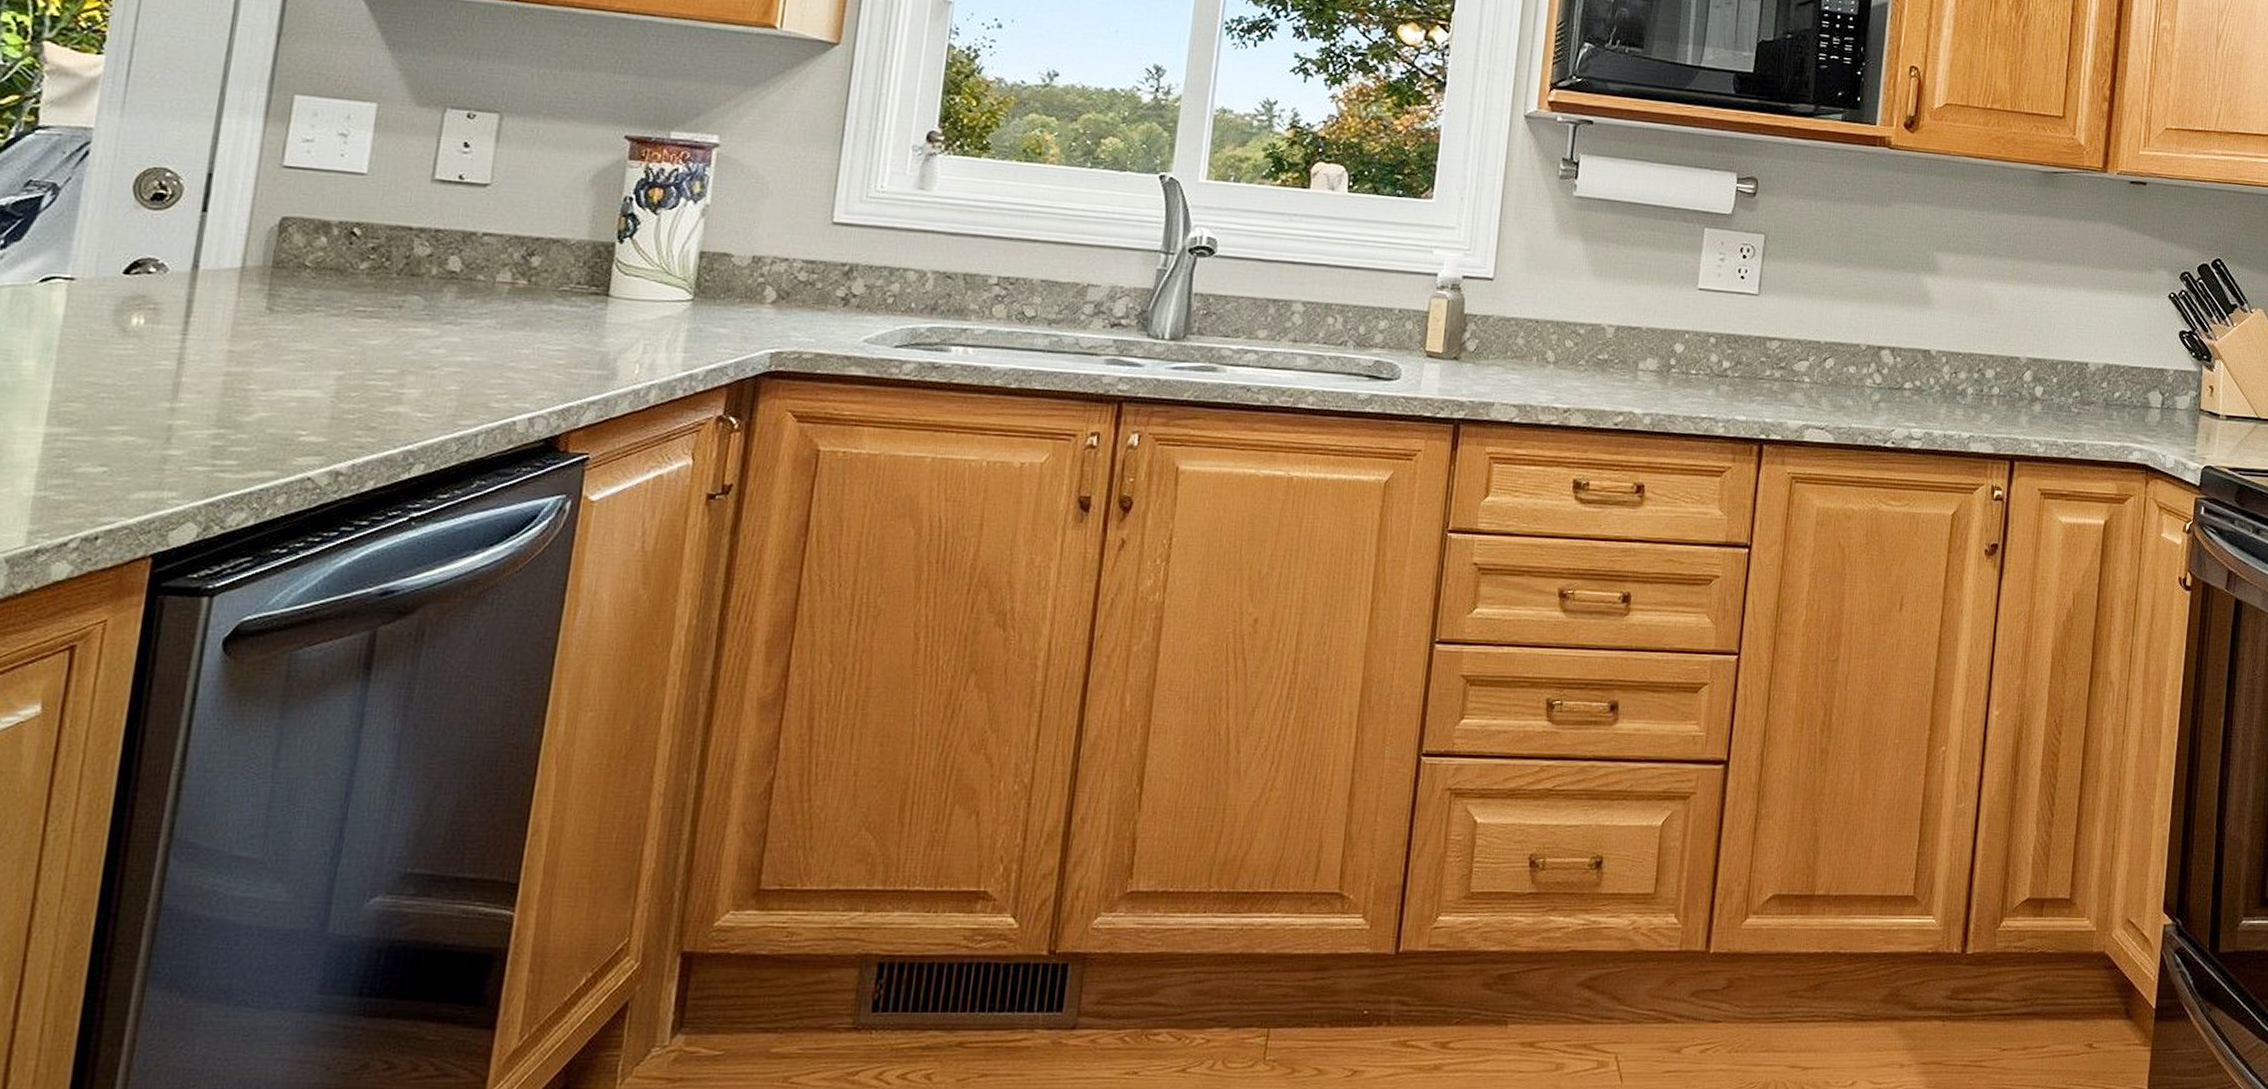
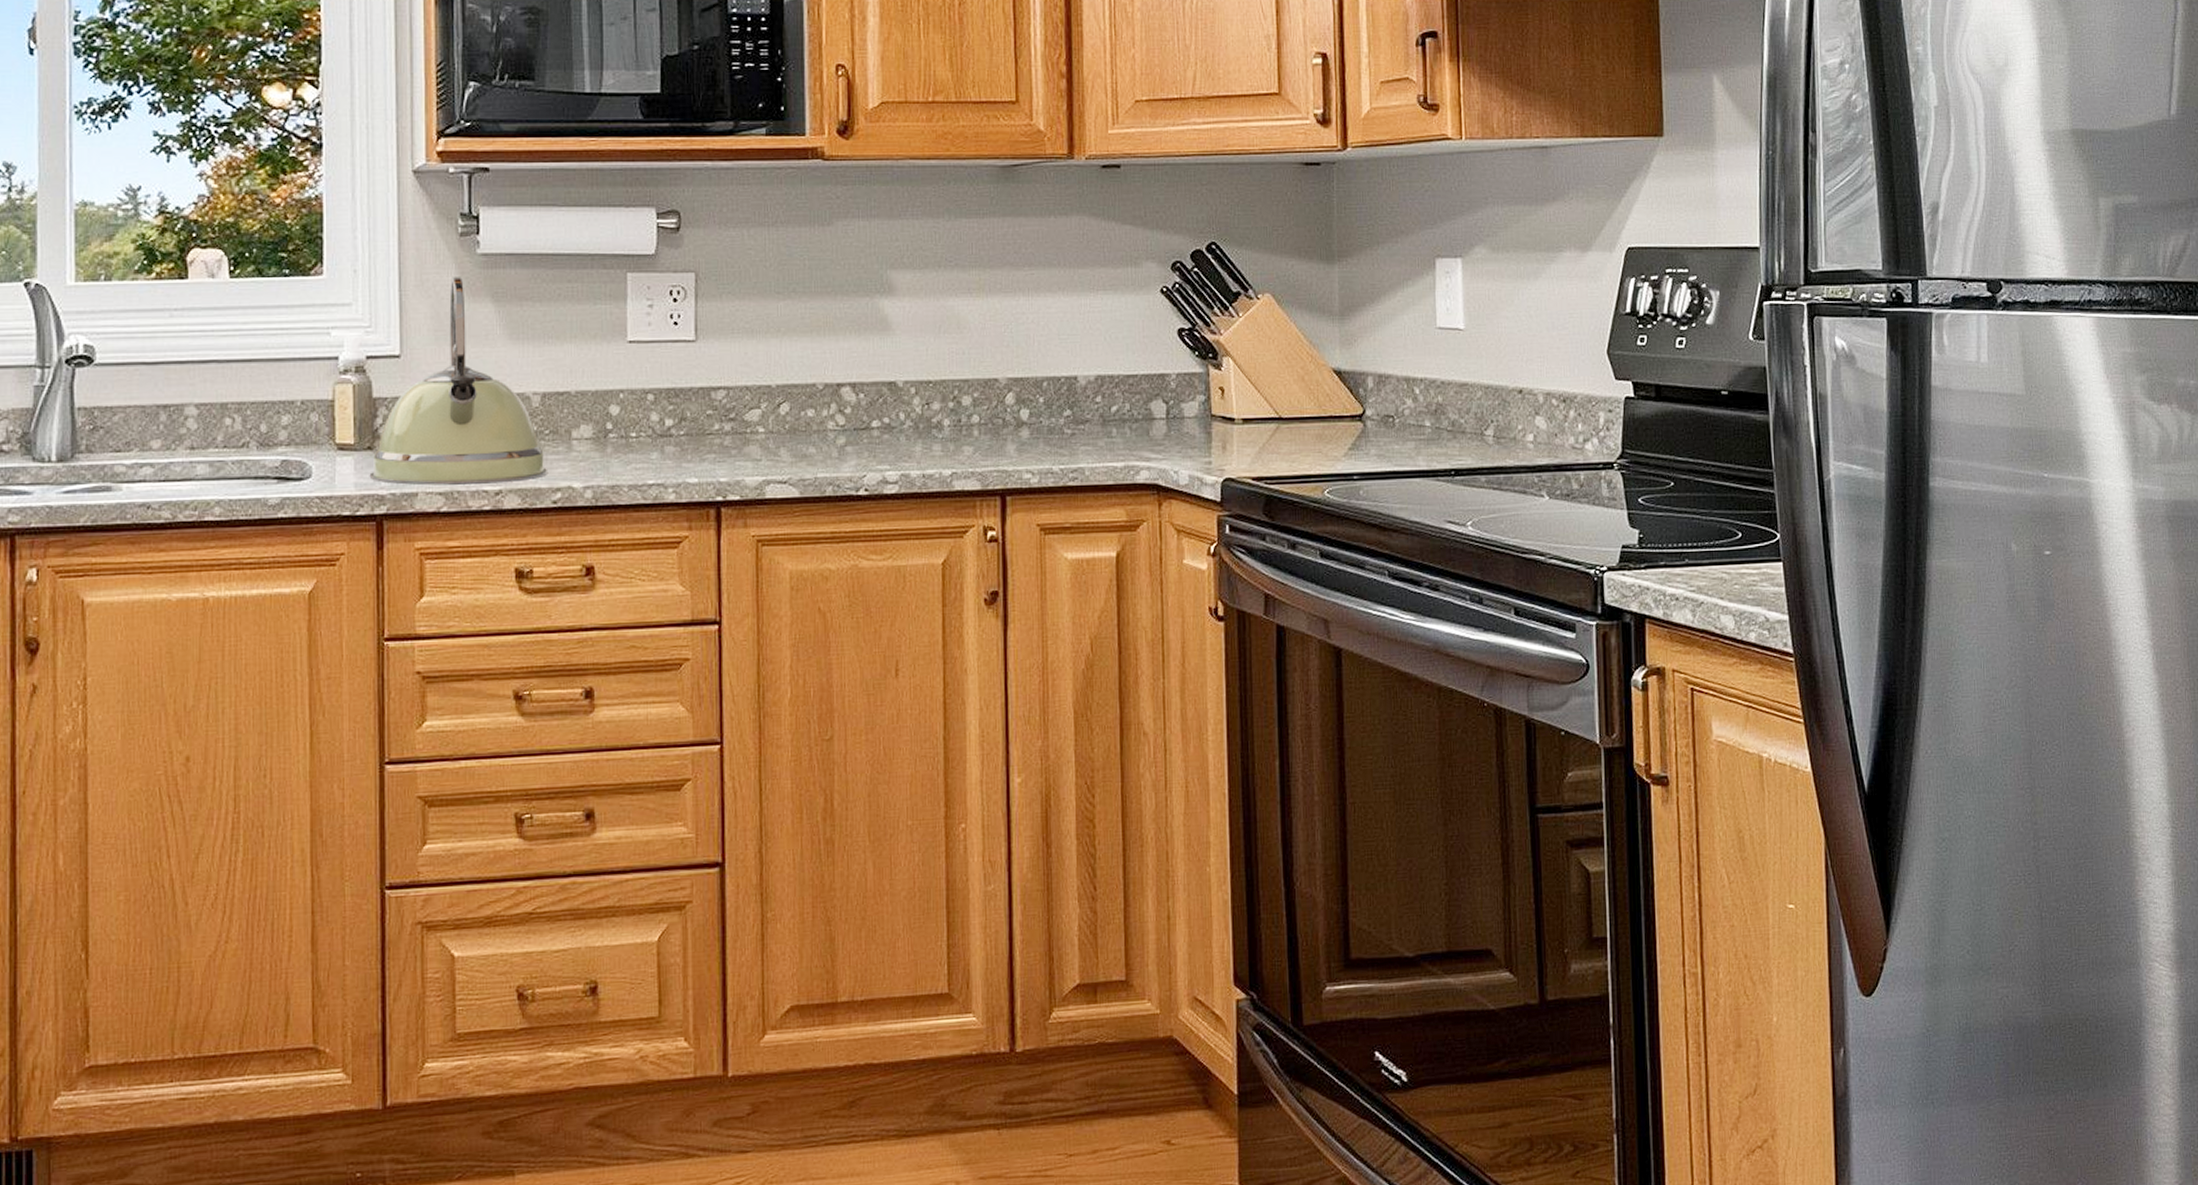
kettle: none [1453,214,1613,402] -> present [371,277,547,486]

